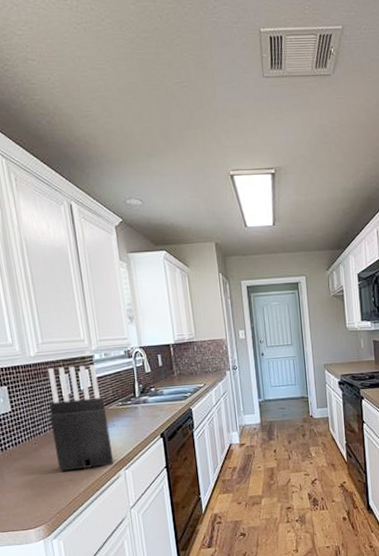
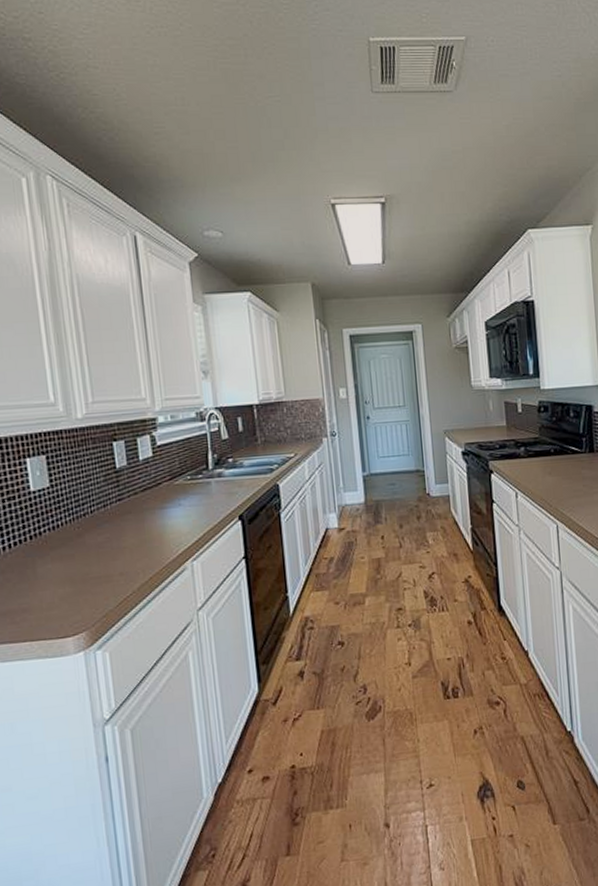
knife block: present [47,364,114,472] -> none [98,429,178,563]

